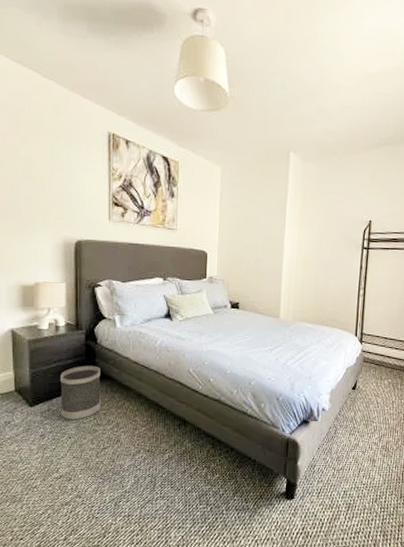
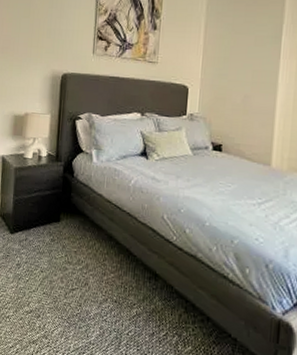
wastebasket: present [59,365,102,421] -> none [36,198,75,255]

